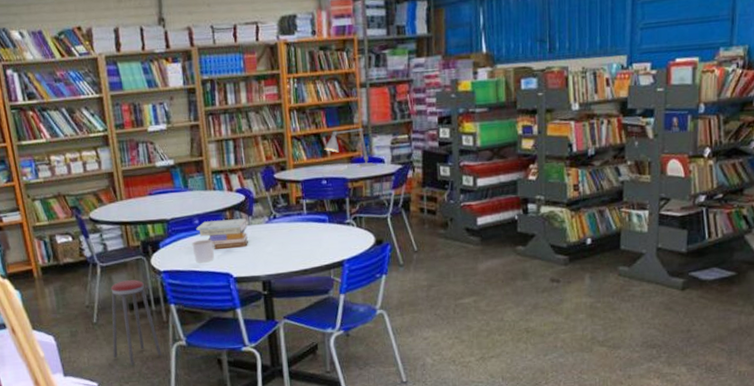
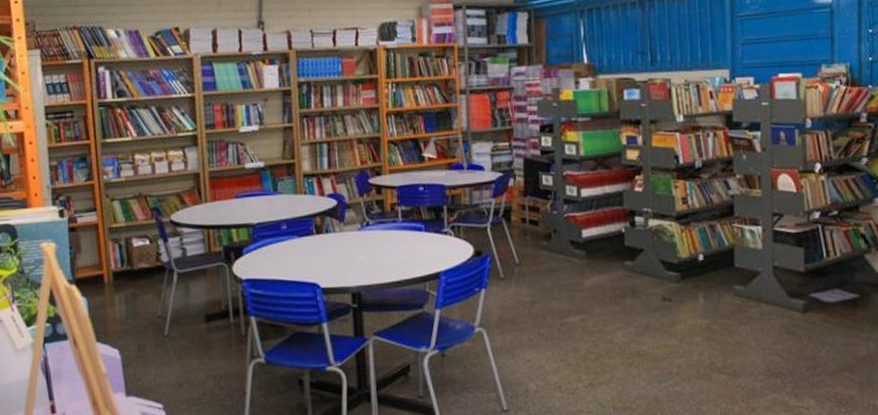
music stool: present [111,279,162,366] -> none [183,288,237,385]
mug: present [192,239,214,264] -> none [278,246,301,273]
books: present [196,218,248,249] -> none [283,225,339,257]

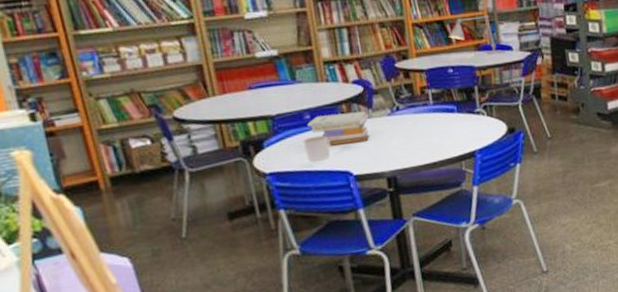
mug: none [278,246,301,273] -> present [302,135,330,163]
books: none [283,225,339,257] -> present [307,111,369,146]

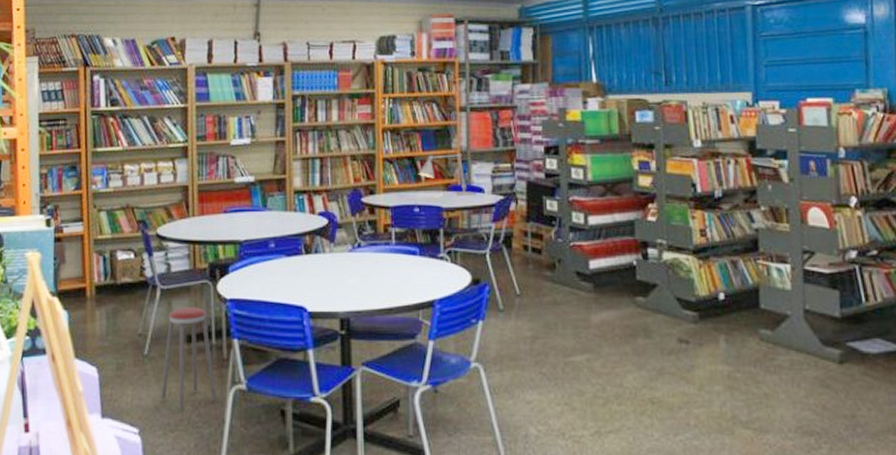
music stool: none [203,184,271,283] -> present [161,307,217,410]
mug: present [302,135,330,163] -> none [264,266,288,294]
books: present [307,111,369,146] -> none [271,245,328,278]

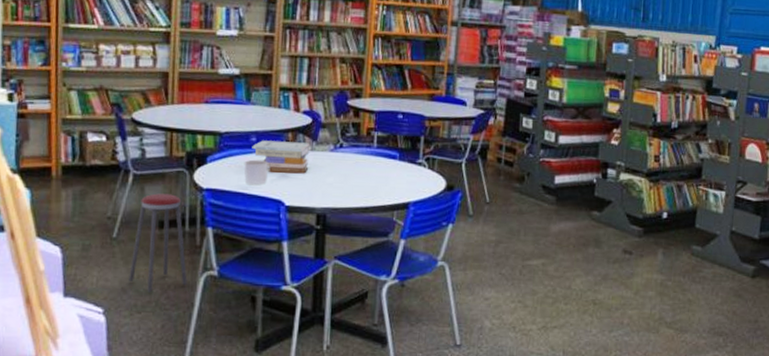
mug: none [264,266,288,294] -> present [244,159,268,187]
books: none [271,245,328,278] -> present [252,140,310,174]
desk lamp: present [418,153,476,197] -> none [405,65,459,108]

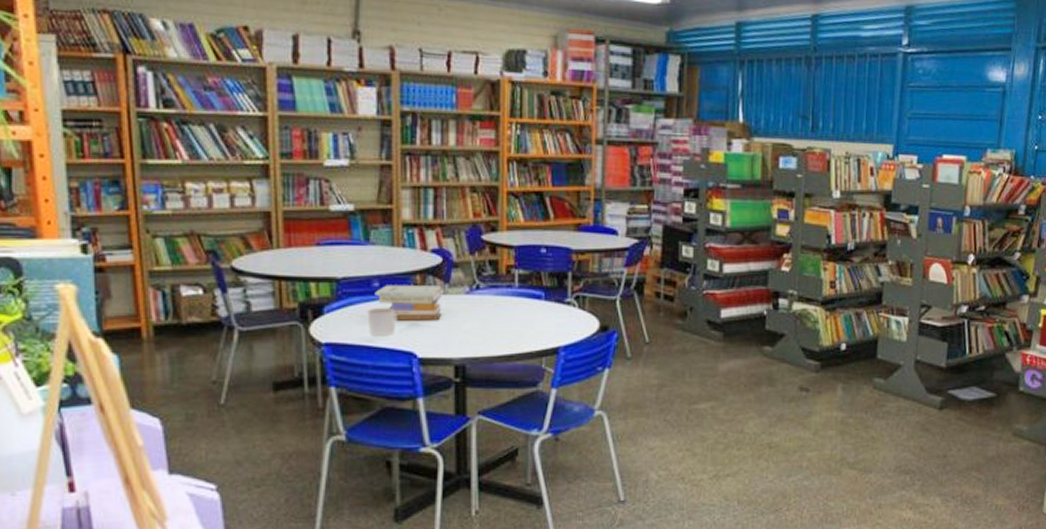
music stool: present [128,193,188,293] -> none [243,351,311,464]

